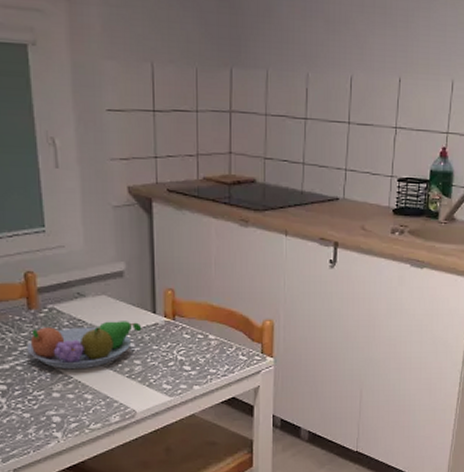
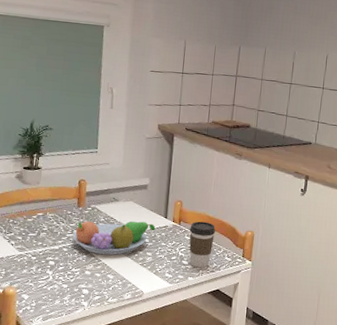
coffee cup: none [188,313,224,373] -> present [189,221,216,268]

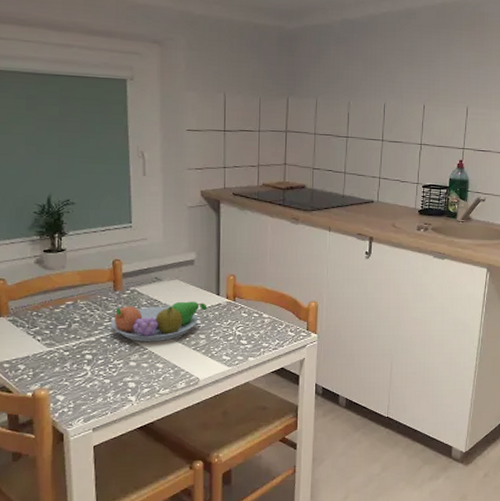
coffee cup: present [189,221,216,268] -> none [246,295,276,346]

